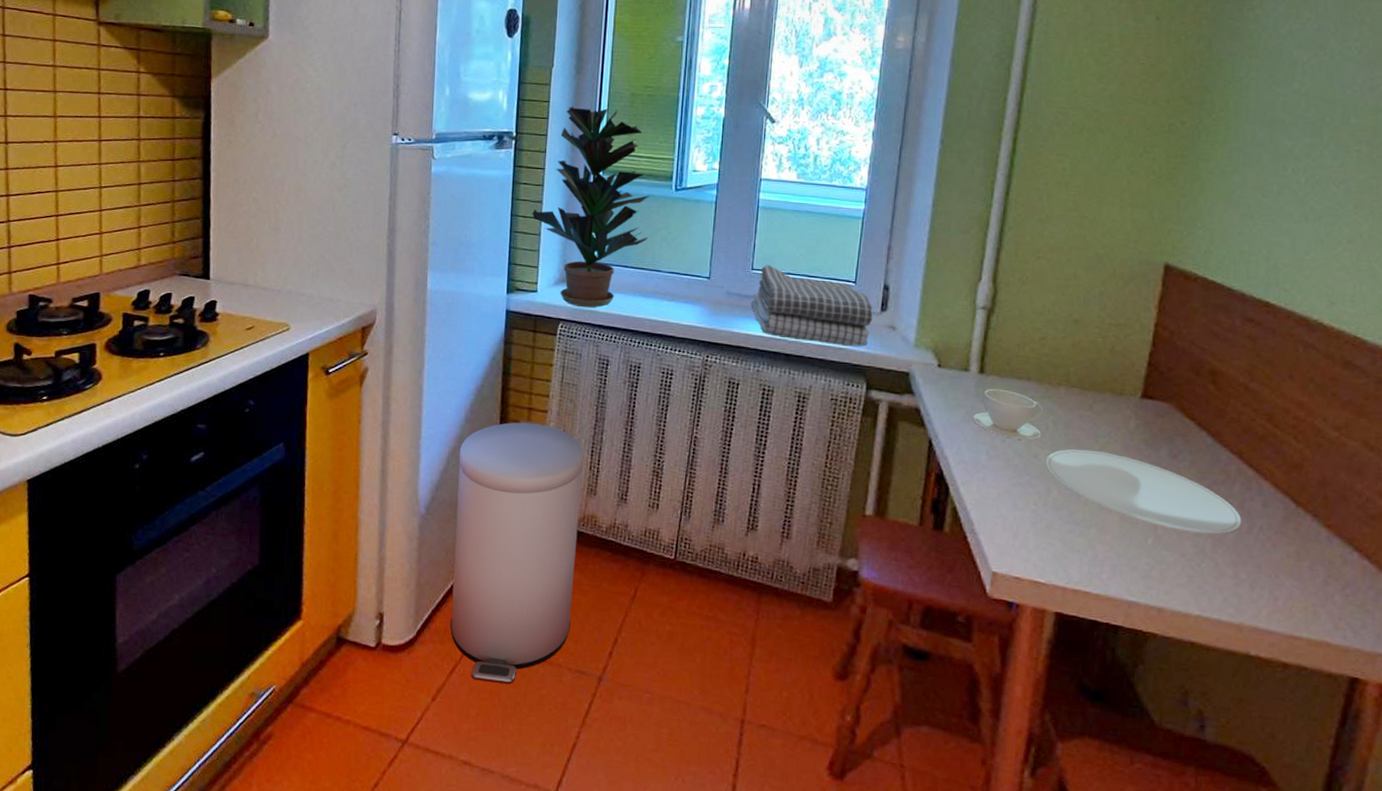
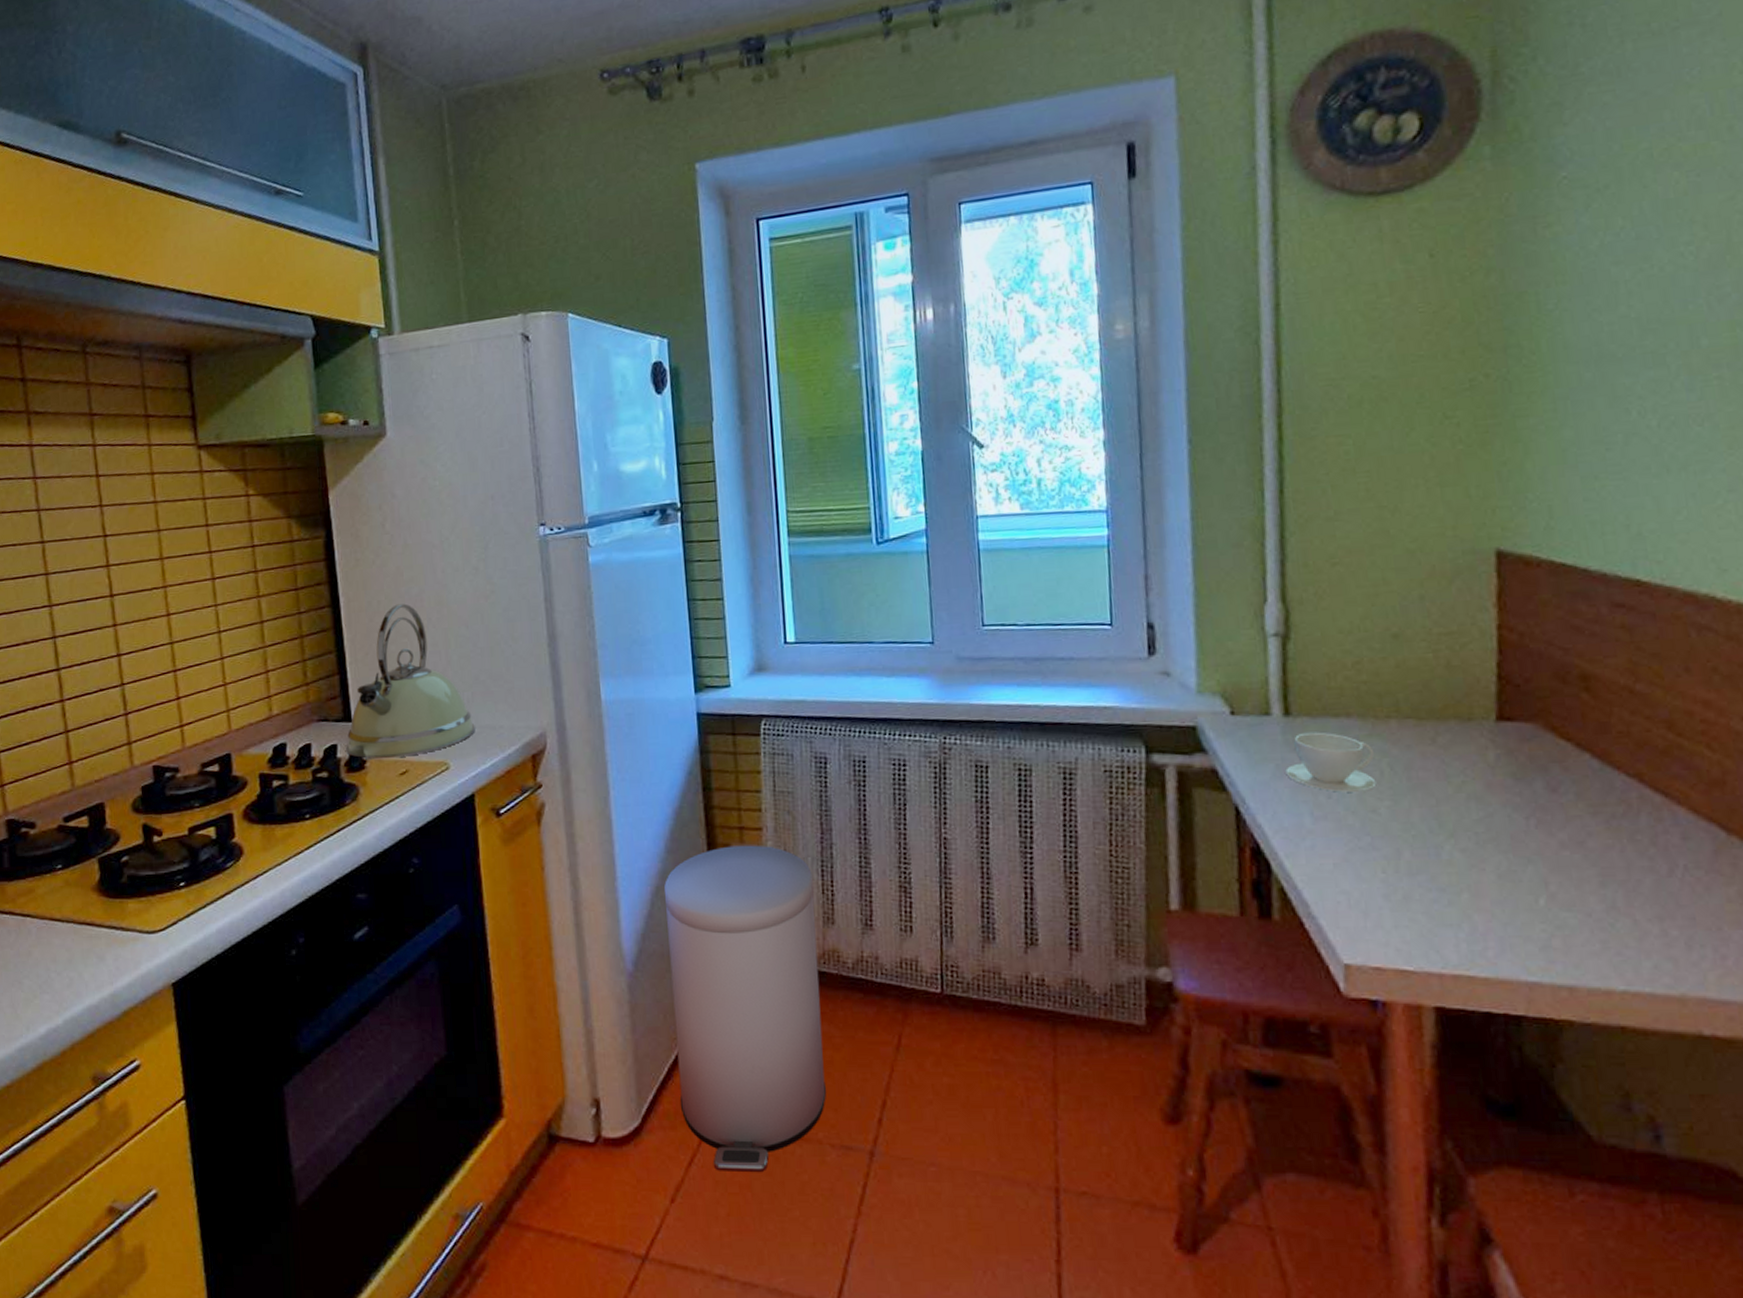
kettle: none [202,185,316,315] -> present [346,603,475,760]
potted plant: present [532,106,650,308] -> none [712,458,853,698]
towel: present [750,265,873,347] -> none [987,617,1141,704]
plate: present [1045,449,1242,536] -> none [1387,794,1659,886]

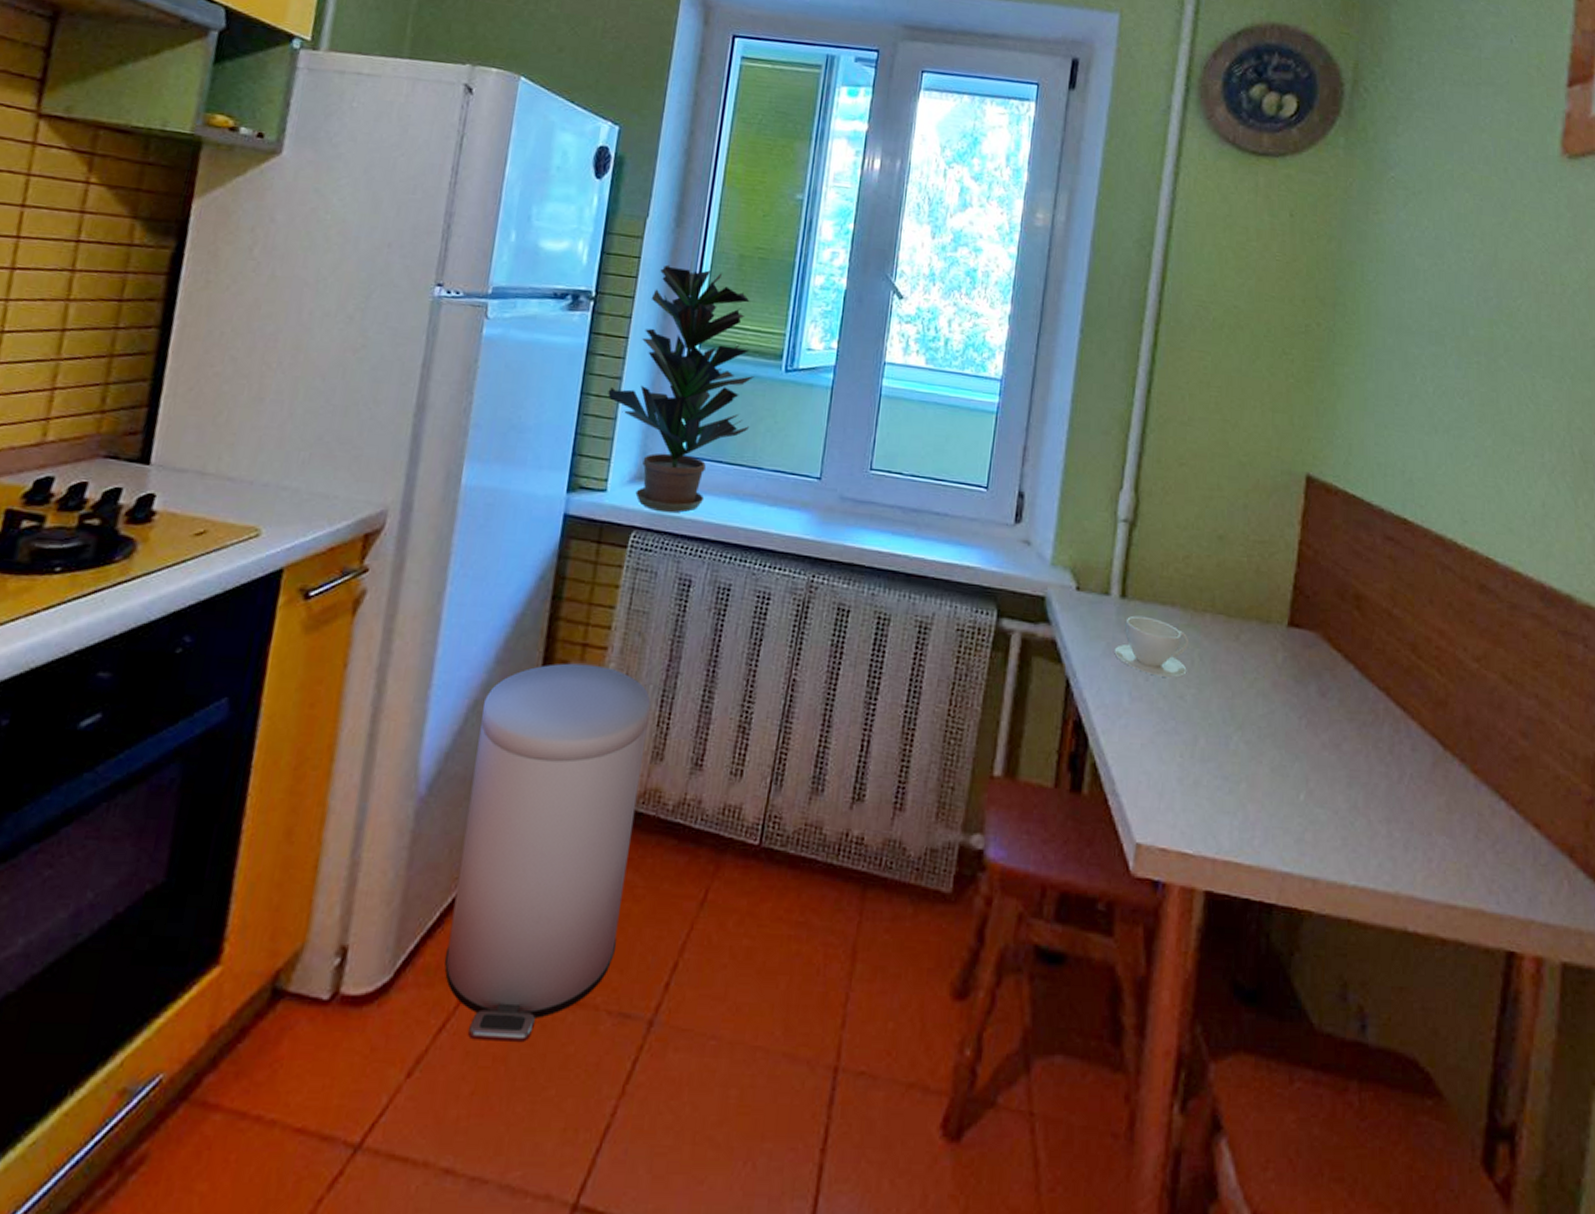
kettle: present [346,603,475,760] -> none [132,339,305,515]
potted plant: none [712,458,853,698] -> present [608,264,755,513]

